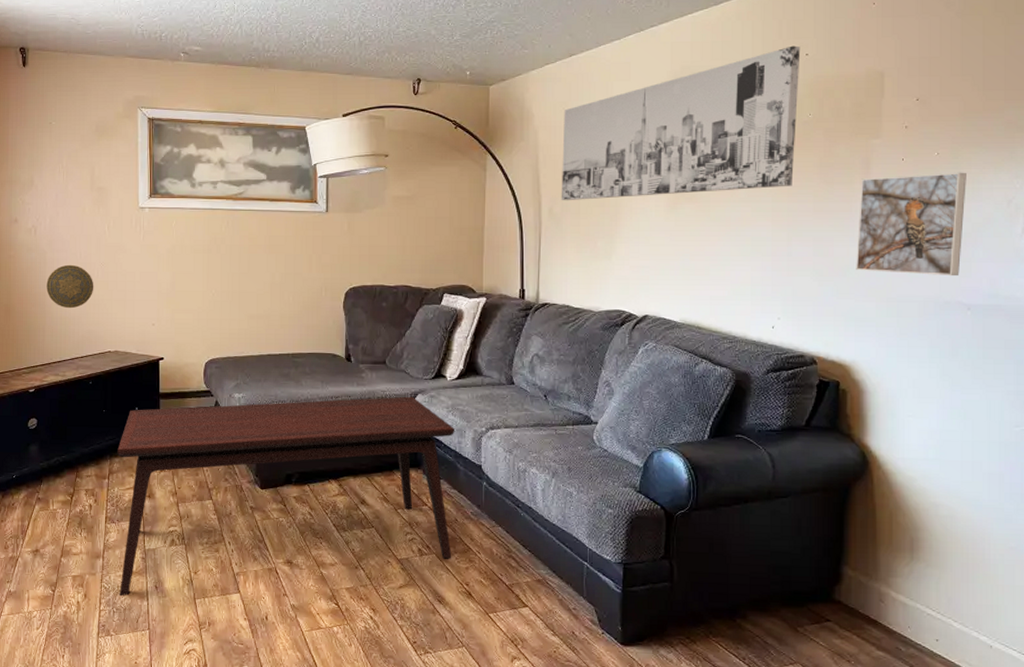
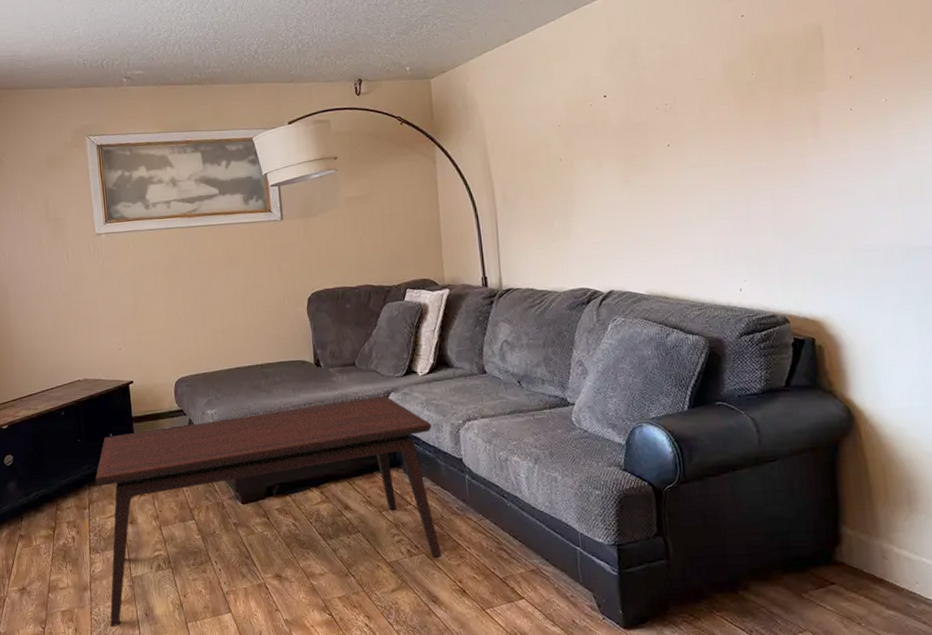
decorative plate: present [46,264,94,309] -> none [10,297,58,342]
wall art: present [561,45,801,201] -> none [507,8,743,185]
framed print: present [856,172,966,277] -> none [812,115,923,225]

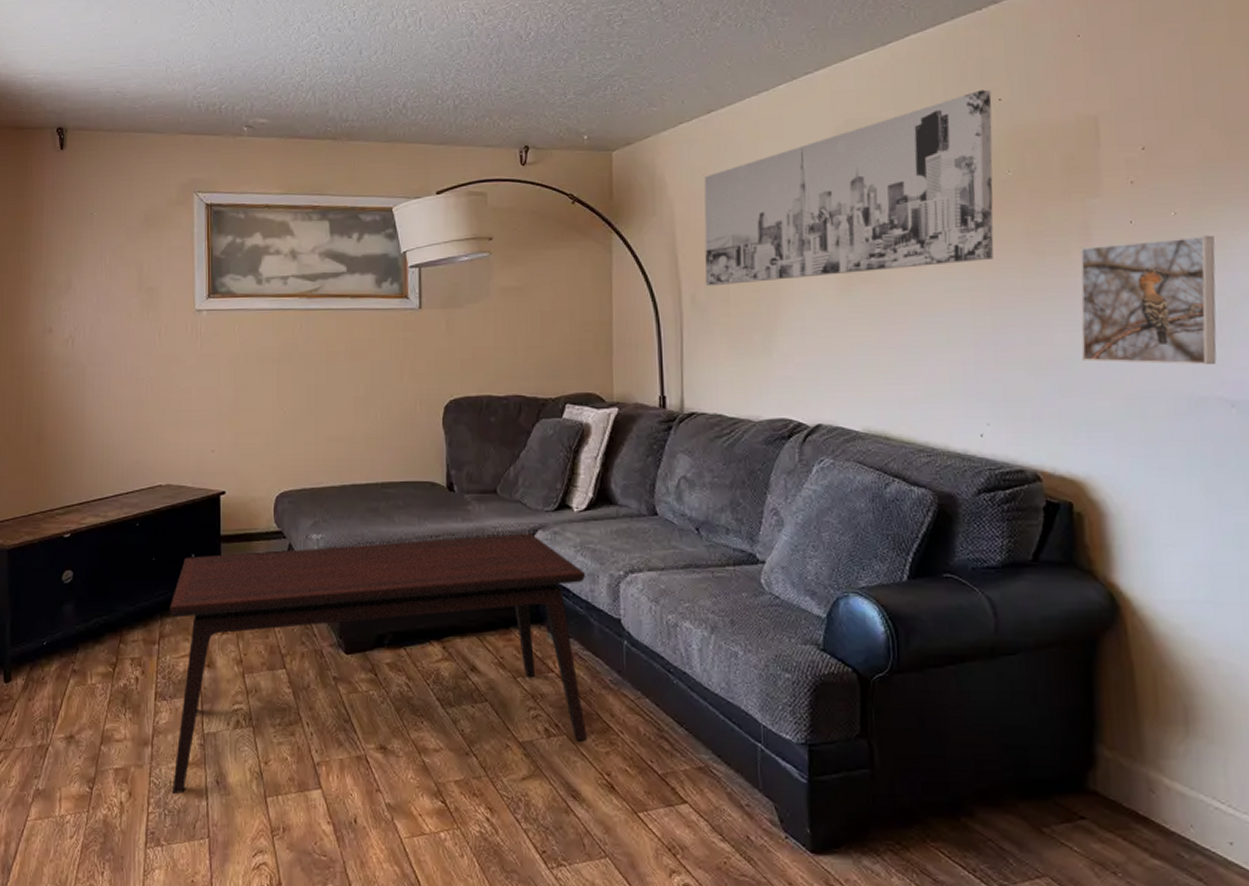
wall art: none [507,8,743,185] -> present [704,89,994,287]
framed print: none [812,115,923,225] -> present [1080,235,1217,366]

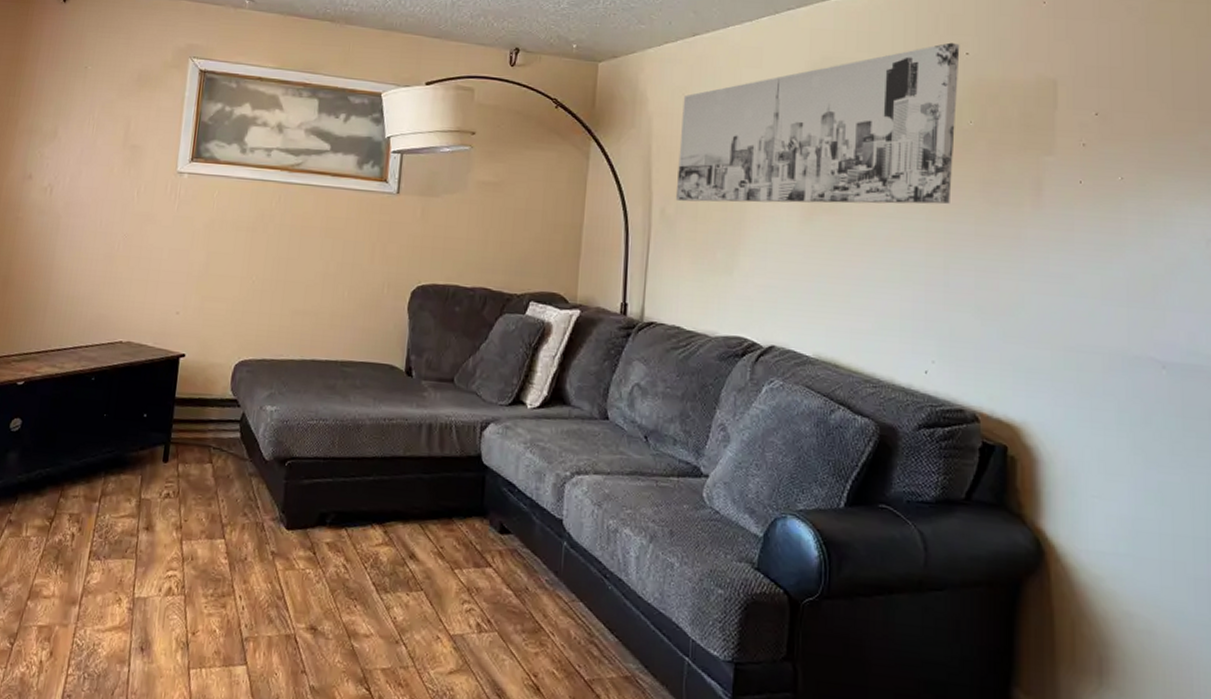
coffee table: present [169,533,588,795] -> none [94,416,532,658]
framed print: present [1080,235,1217,366] -> none [1026,200,1157,327]

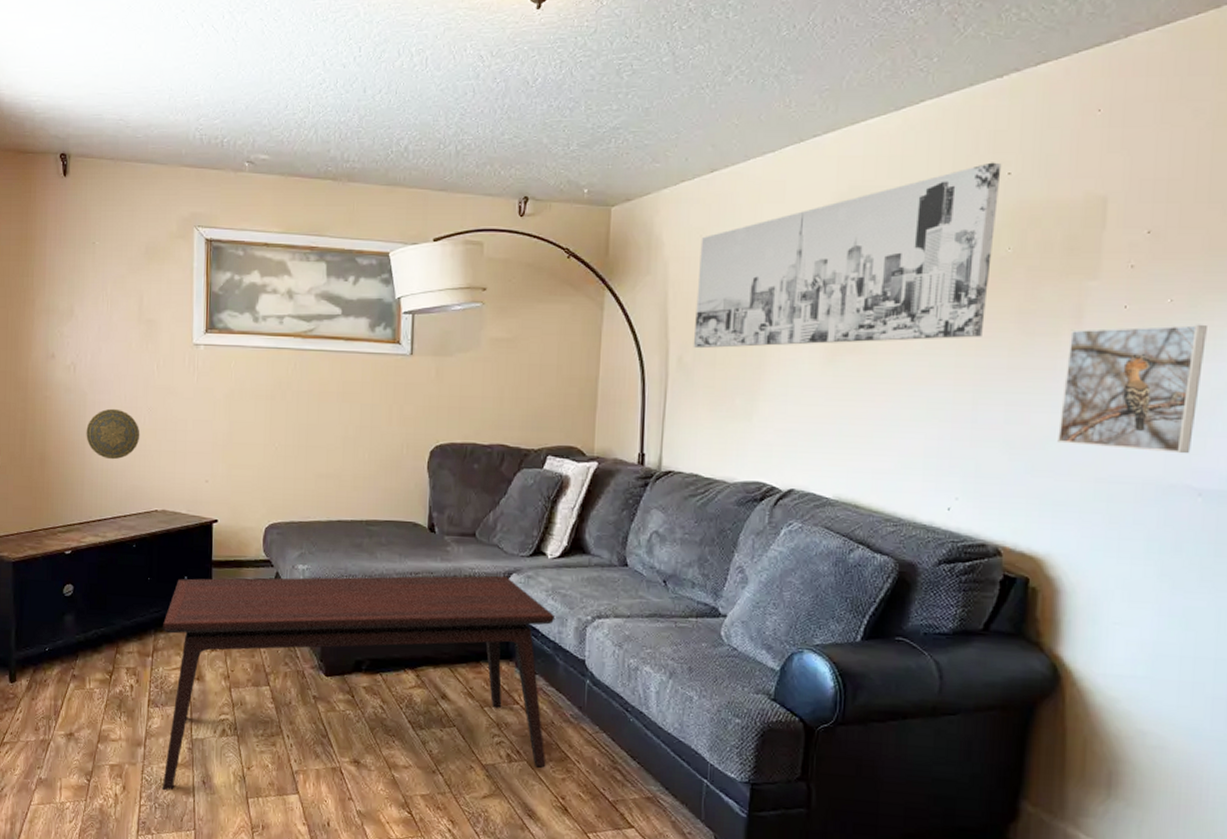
decorative plate: none [54,233,113,287] -> present [86,408,140,460]
coffee table: none [94,416,532,658] -> present [162,575,554,791]
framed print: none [1026,200,1157,327] -> present [1057,324,1207,454]

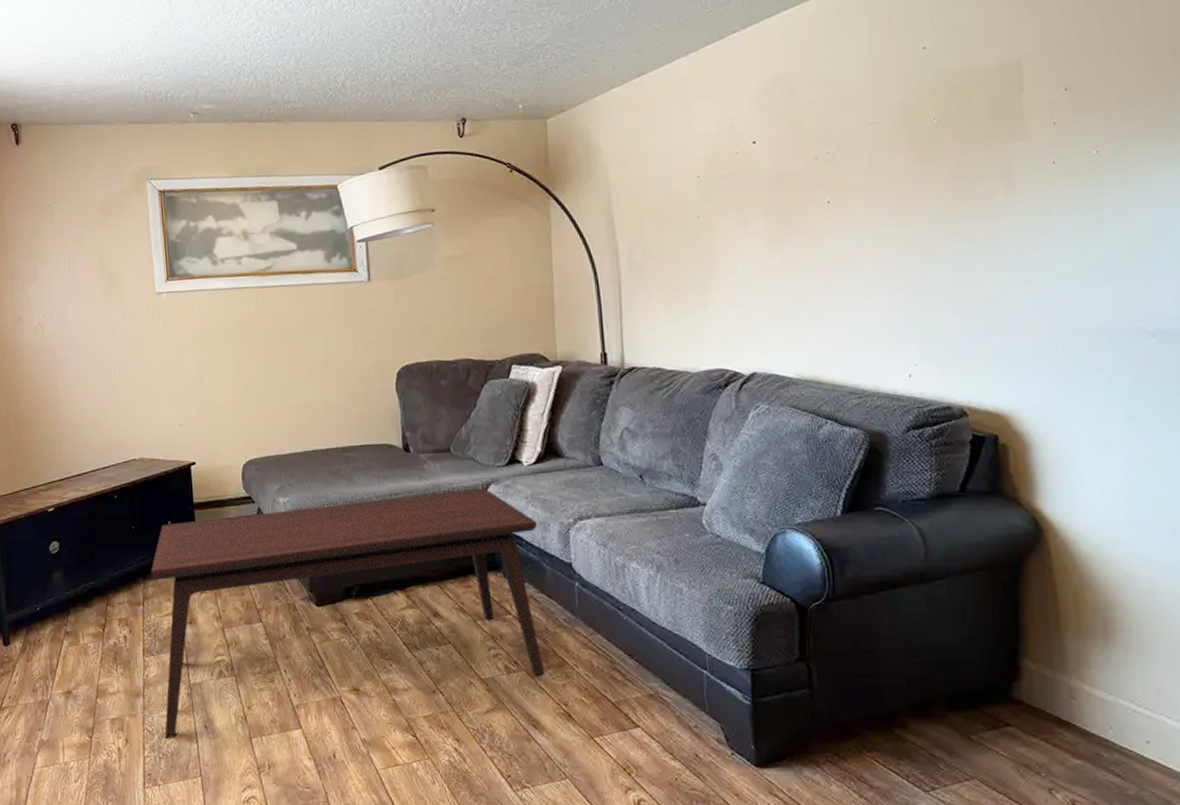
decorative plate: present [86,408,140,460] -> none [58,363,112,414]
wall art: present [693,162,1002,349] -> none [636,38,920,246]
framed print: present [1057,324,1207,454] -> none [1004,171,1137,301]

